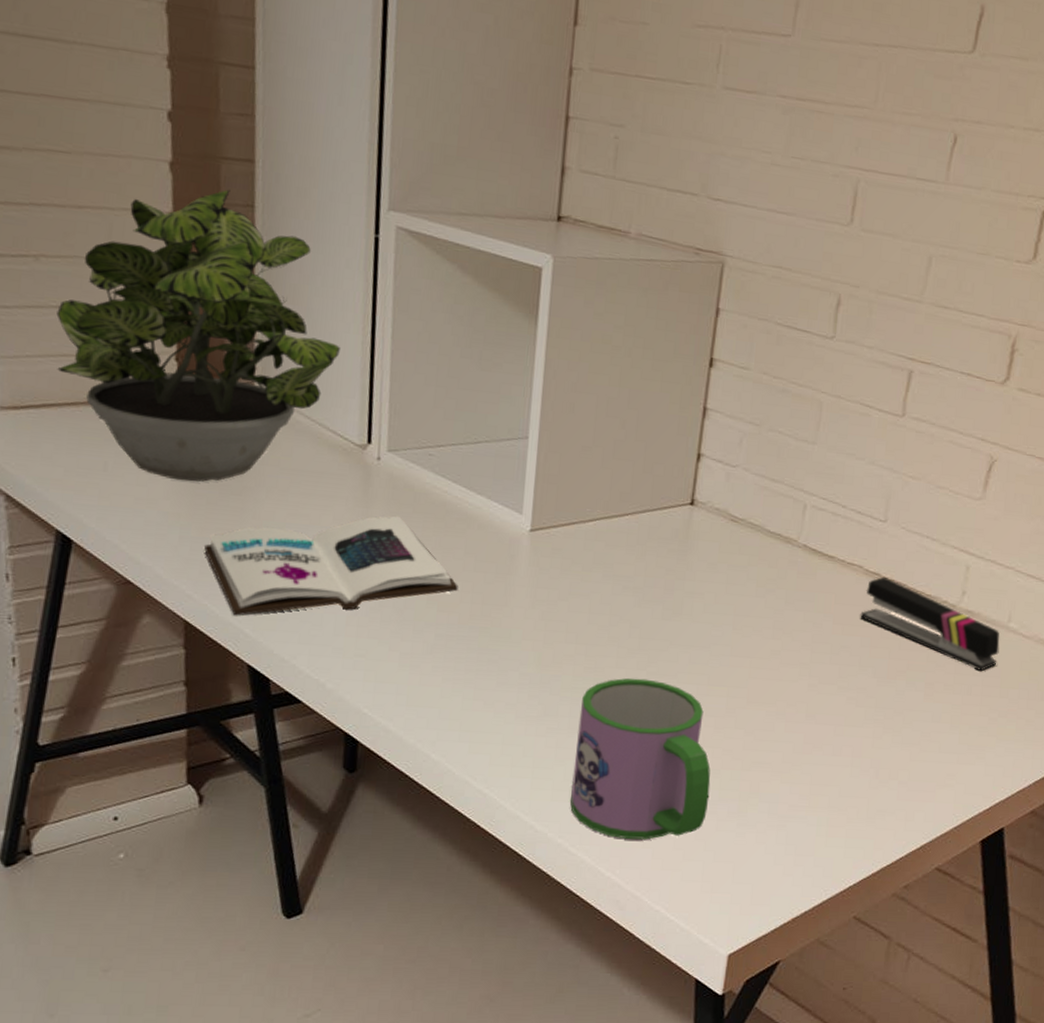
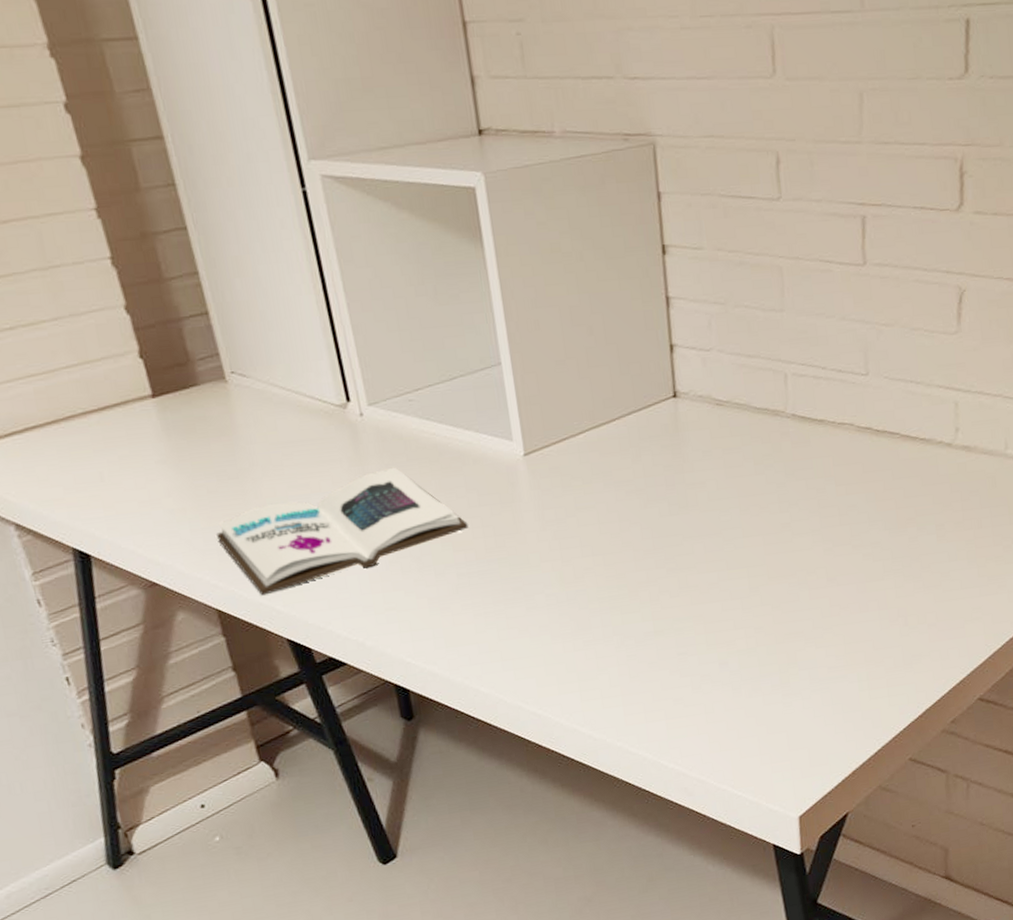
potted plant: present [56,189,340,482] -> none [12,171,298,477]
mug: present [570,677,711,840] -> none [610,575,752,731]
stapler: present [860,576,1000,671] -> none [860,429,1002,503]

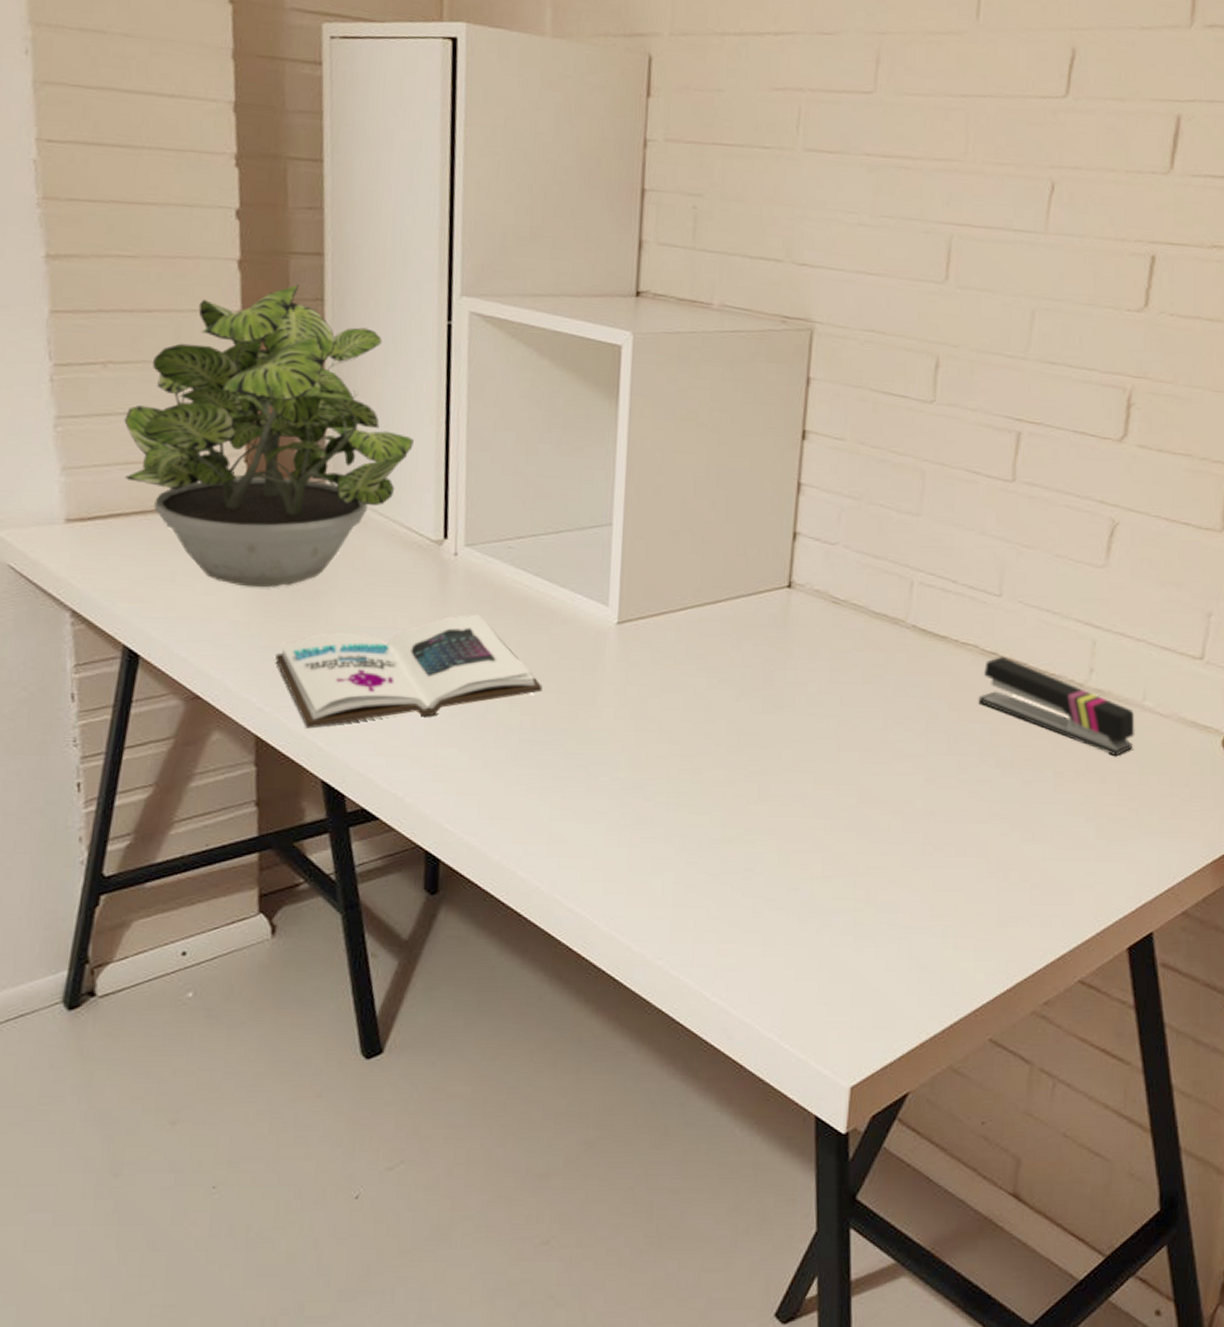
potted plant: none [12,171,298,477] -> present [124,284,414,588]
stapler: none [860,429,1002,503] -> present [978,656,1135,756]

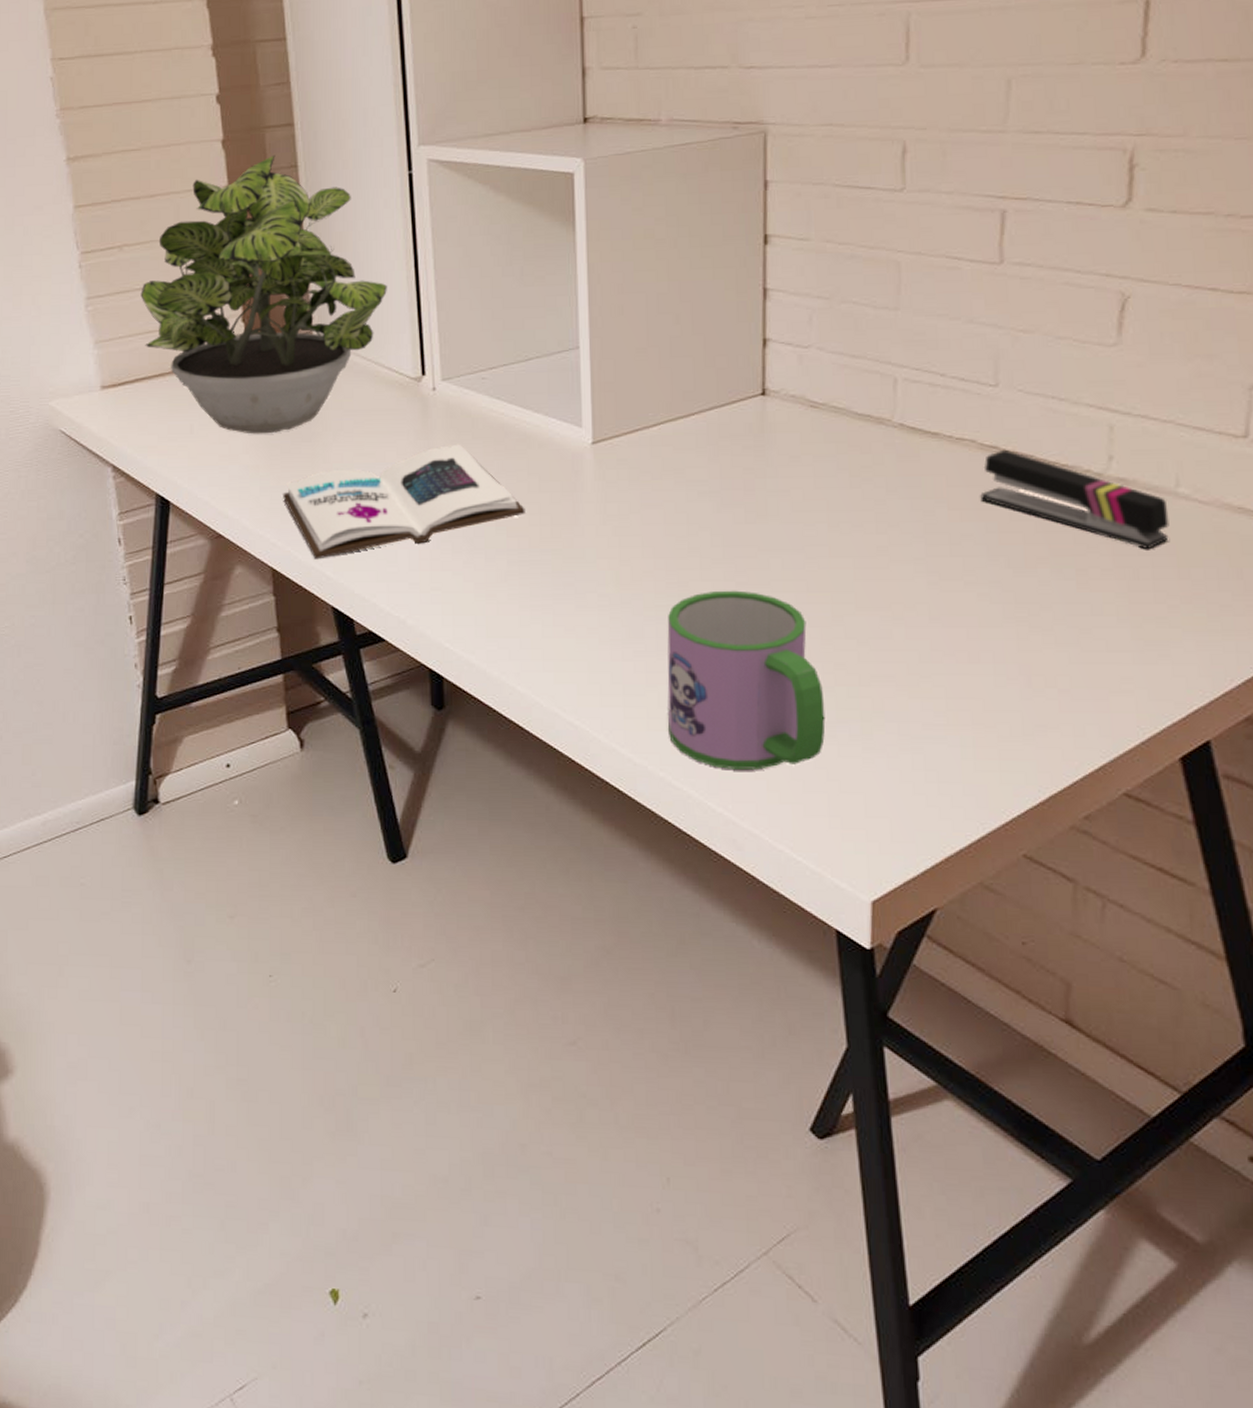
mug: none [670,778,823,958] -> present [667,590,826,770]

